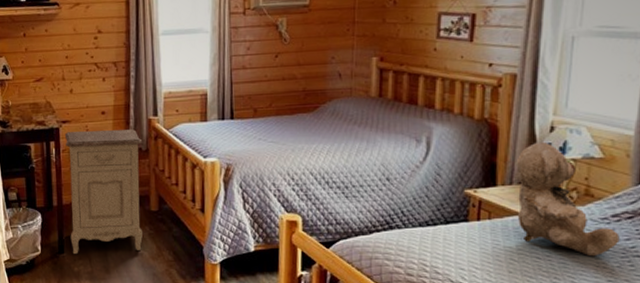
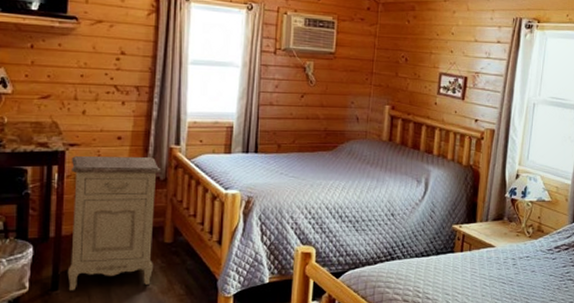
teddy bear: present [516,141,620,257] -> none [490,186,559,281]

